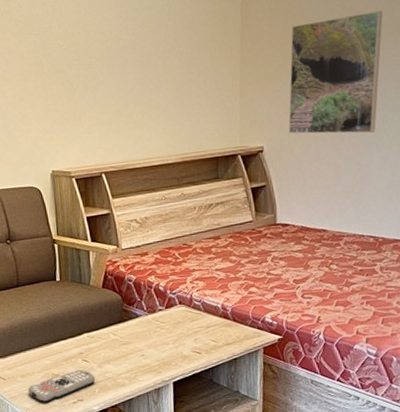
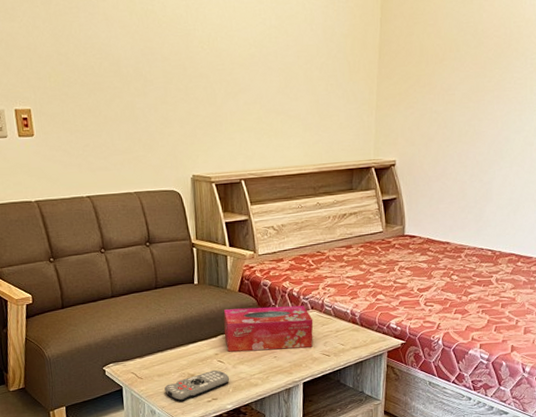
tissue box: none [87,300,182,351] -> present [223,305,314,352]
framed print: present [288,11,383,134] -> none [419,35,511,153]

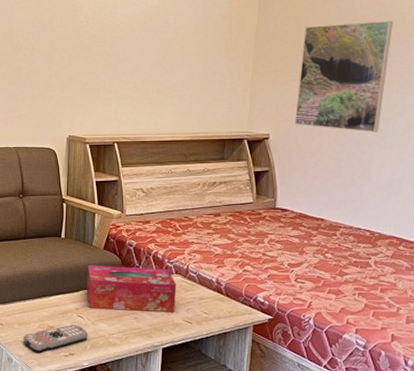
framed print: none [419,35,511,153] -> present [294,21,393,132]

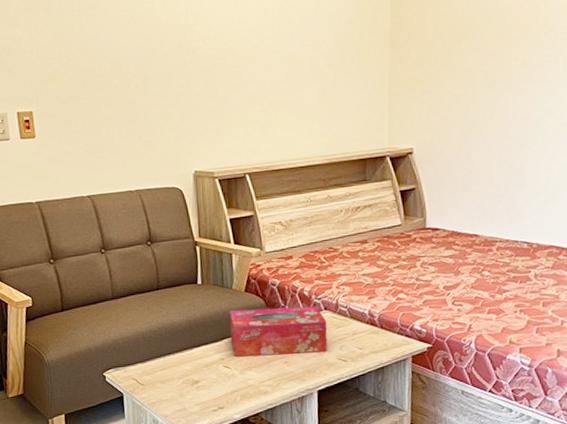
remote control: present [23,324,87,353] -> none [167,376,236,410]
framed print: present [294,21,393,132] -> none [439,10,537,136]

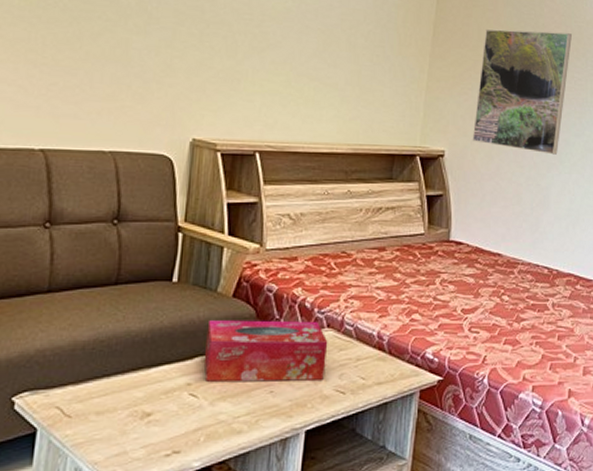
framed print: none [439,10,537,136] -> present [472,28,572,155]

